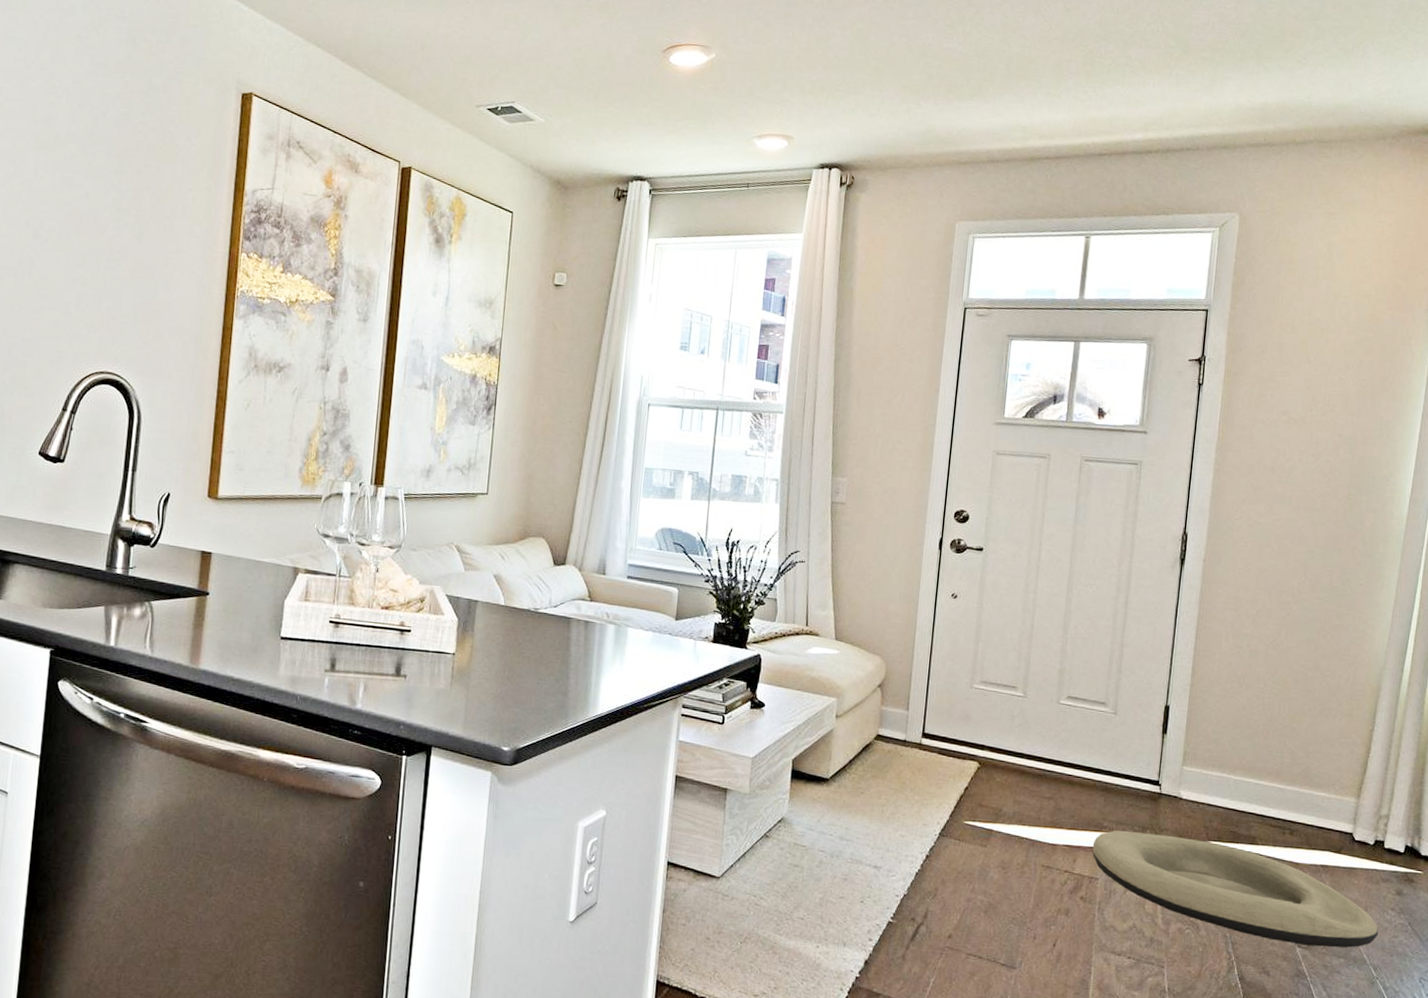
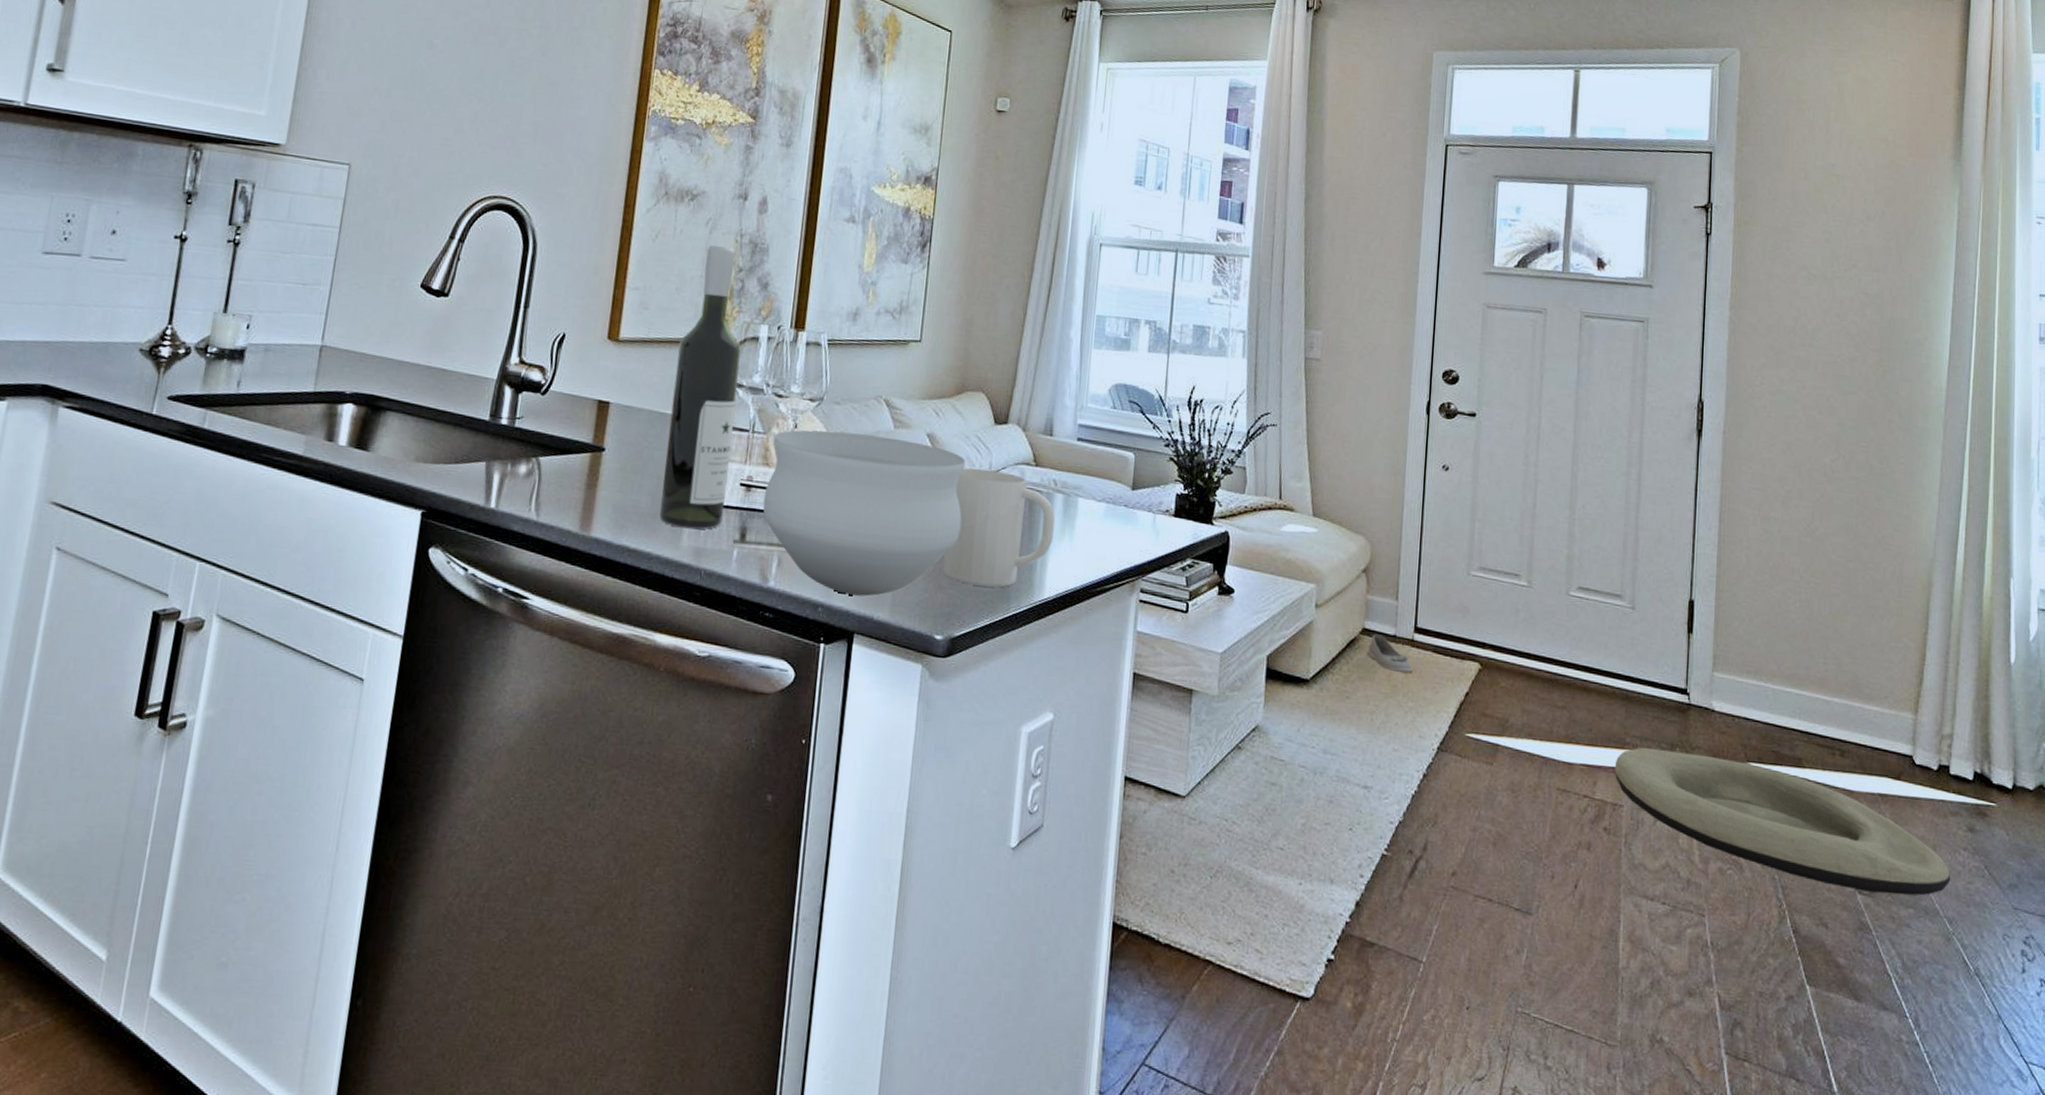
bottle: none [258,412,327,661] -> present [659,245,741,530]
bowl: none [350,573,529,715] -> present [763,430,966,597]
mug: none [508,604,607,706] -> present [942,468,1055,588]
shoe: none [880,739,920,771] -> present [1367,633,1413,673]

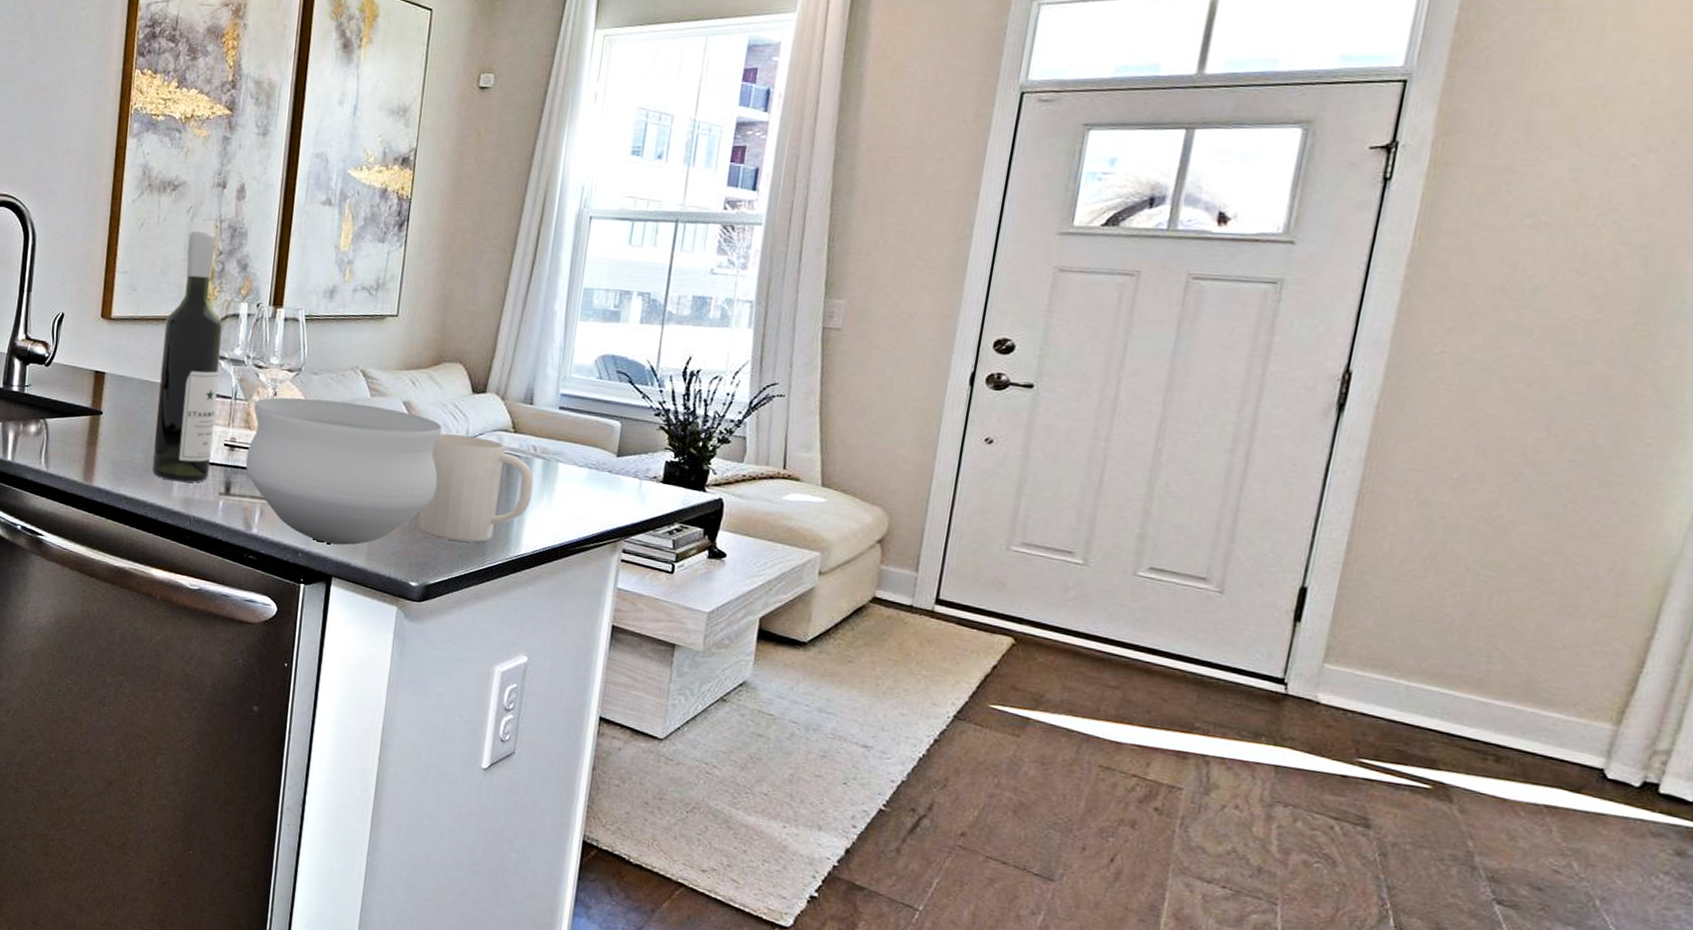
shoe: present [1367,633,1413,673] -> none [876,603,930,643]
dog bed: present [1614,747,1951,896] -> none [1175,733,1639,916]

